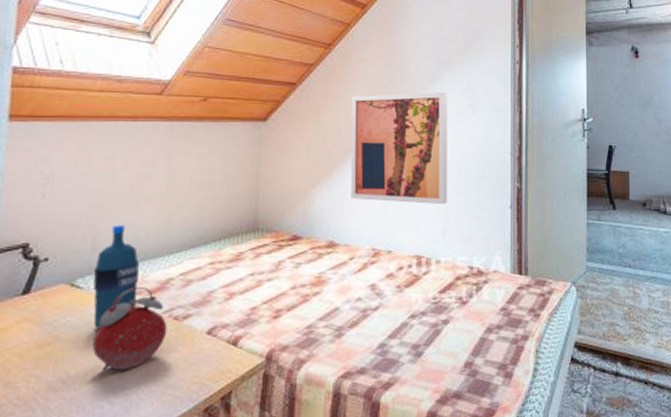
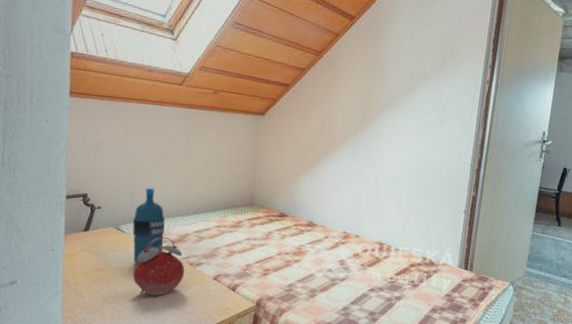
wall art: present [350,92,448,205] -> none [329,100,420,203]

